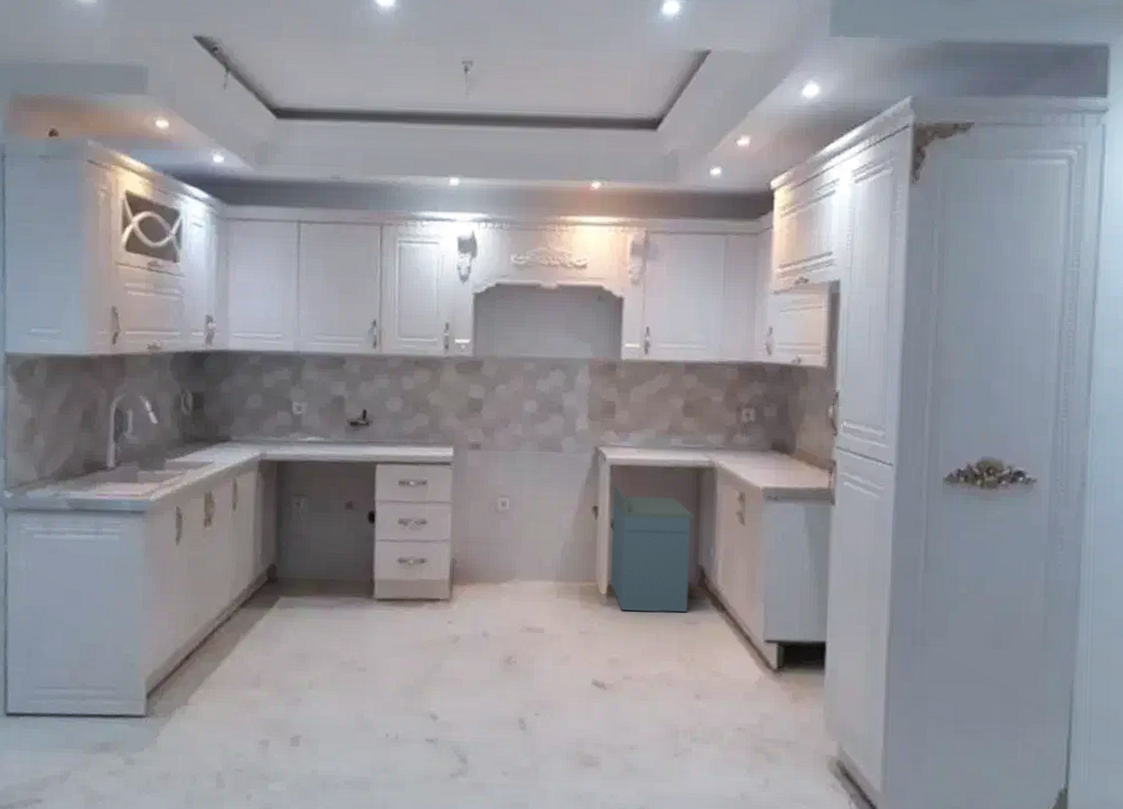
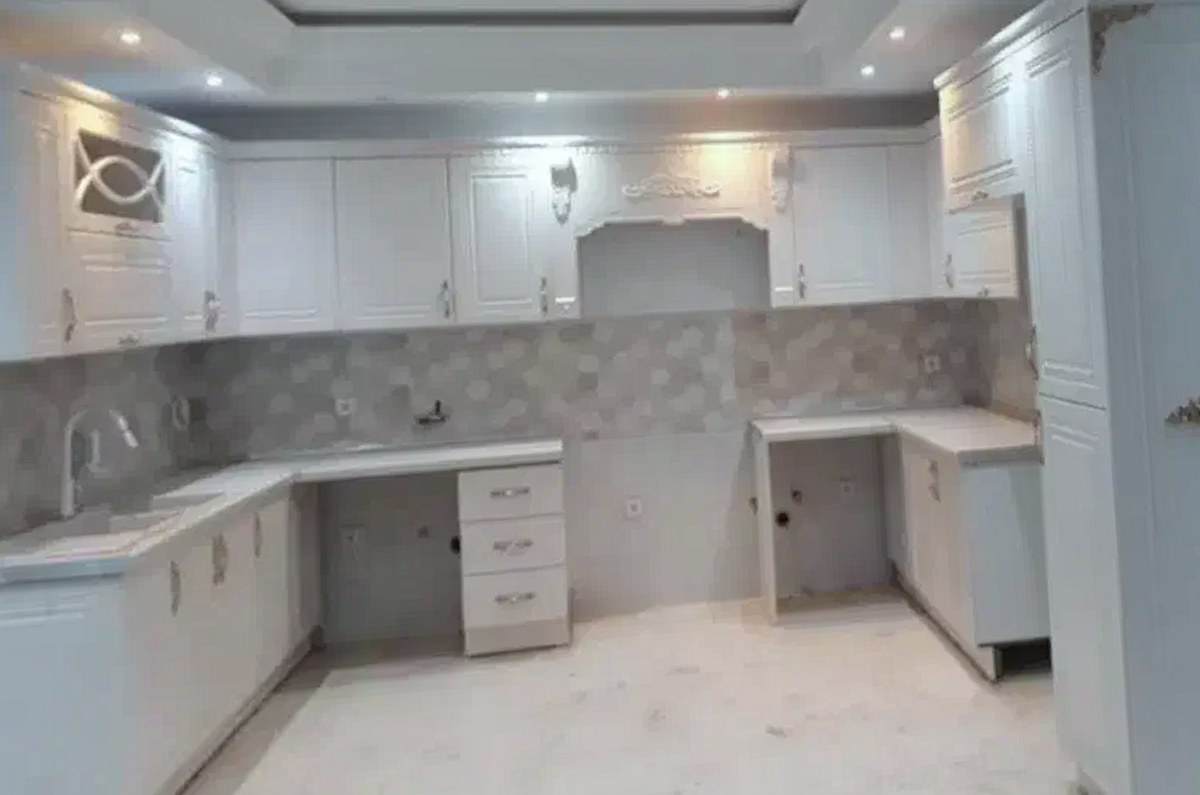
storage cabinet: present [609,484,694,613] -> none [774,466,881,630]

